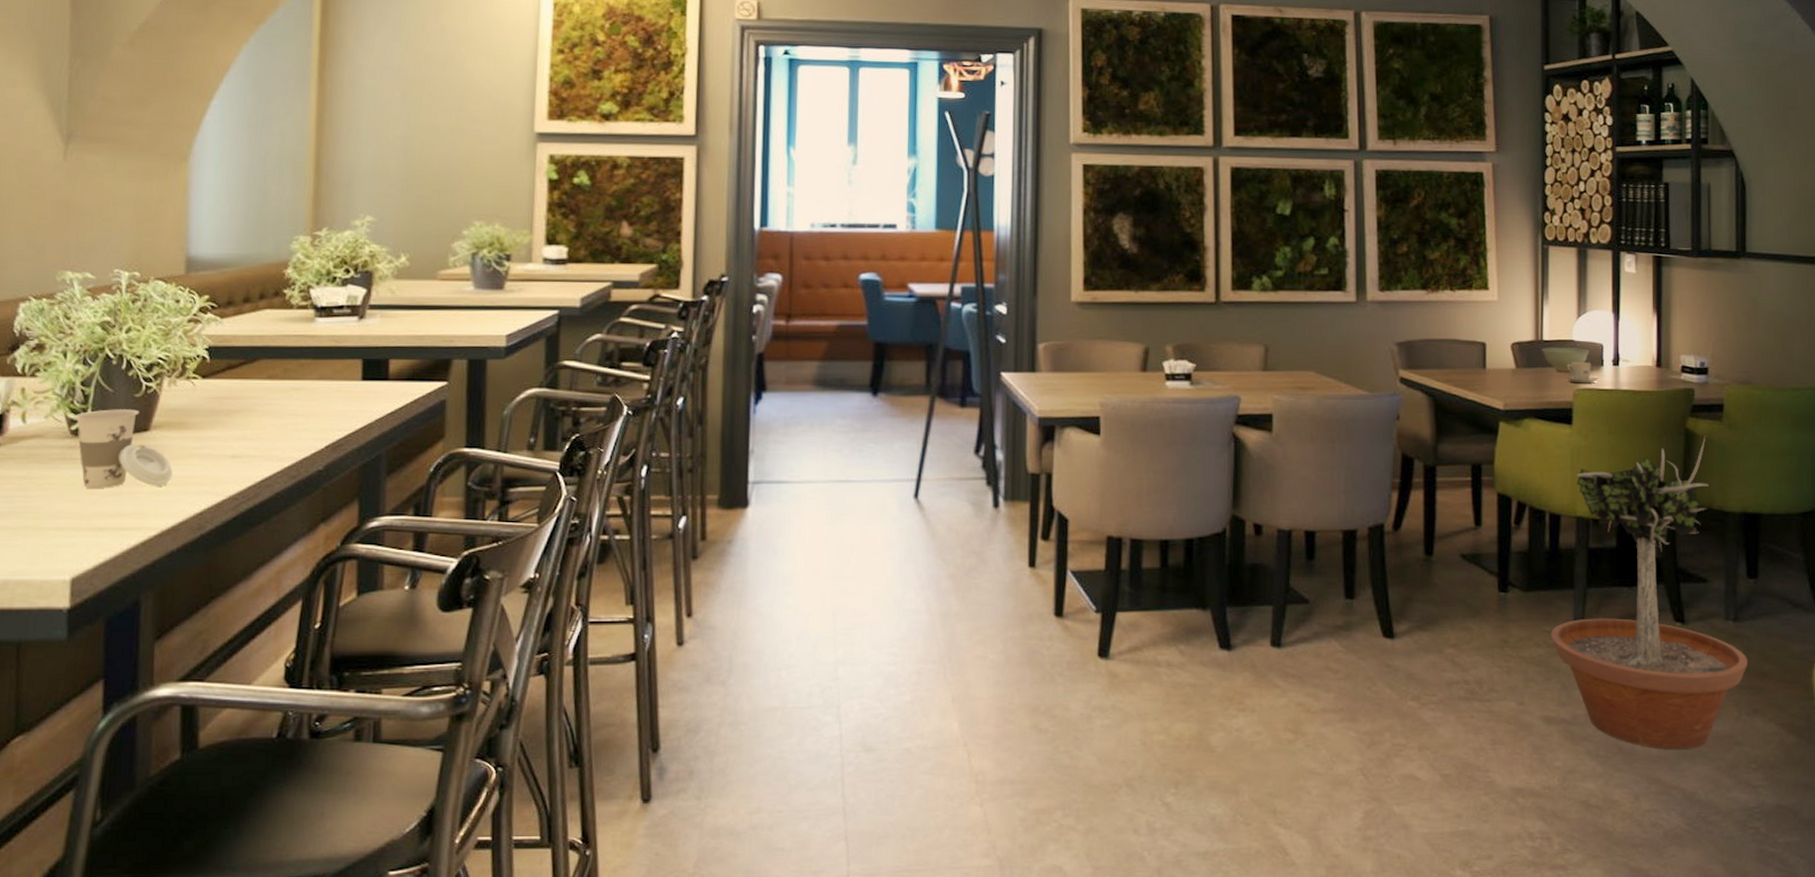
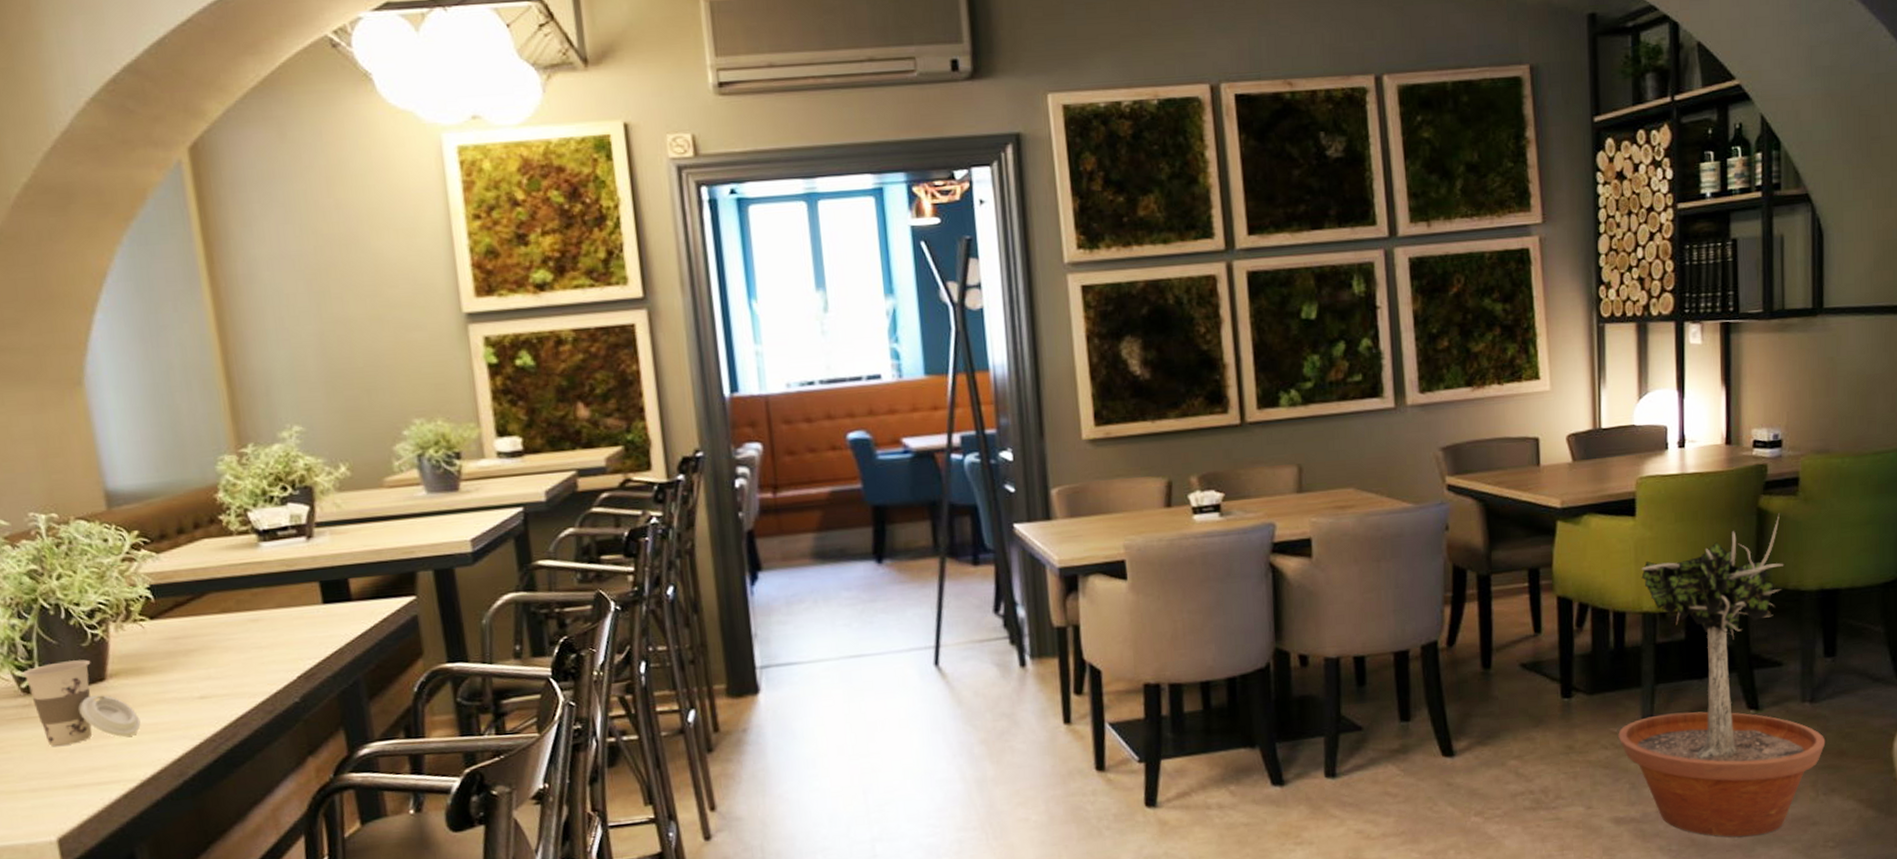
bowl: present [1542,346,1589,373] -> none [1600,433,1652,462]
teacup: present [1565,361,1598,384] -> none [1626,447,1663,472]

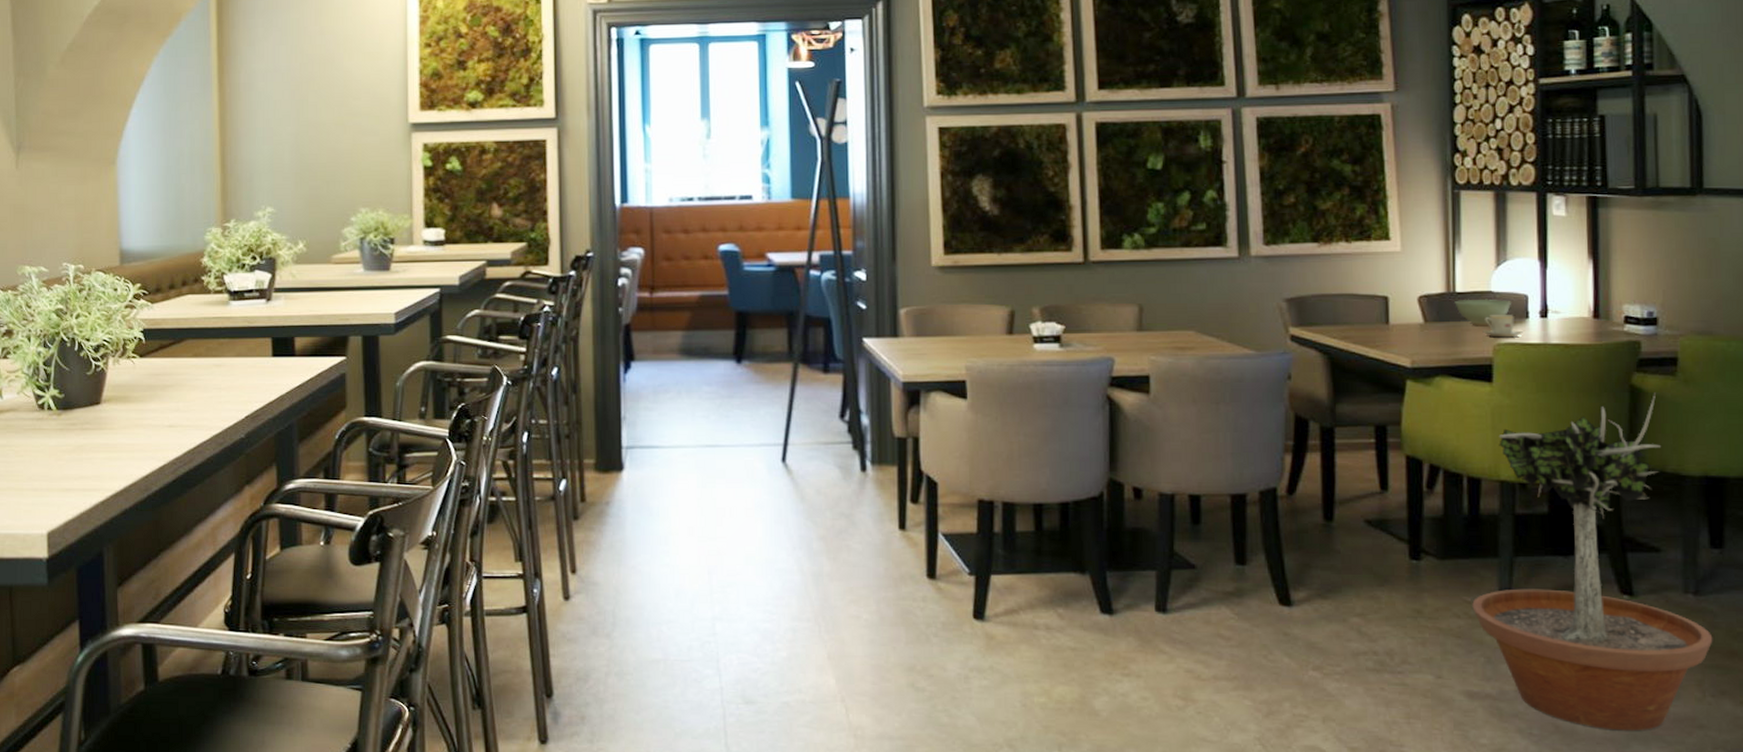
cup: present [21,659,141,746] -> none [39,386,122,455]
bowl: none [1600,433,1652,462] -> present [1454,299,1511,326]
teacup: none [1626,447,1663,472] -> present [1482,314,1523,338]

